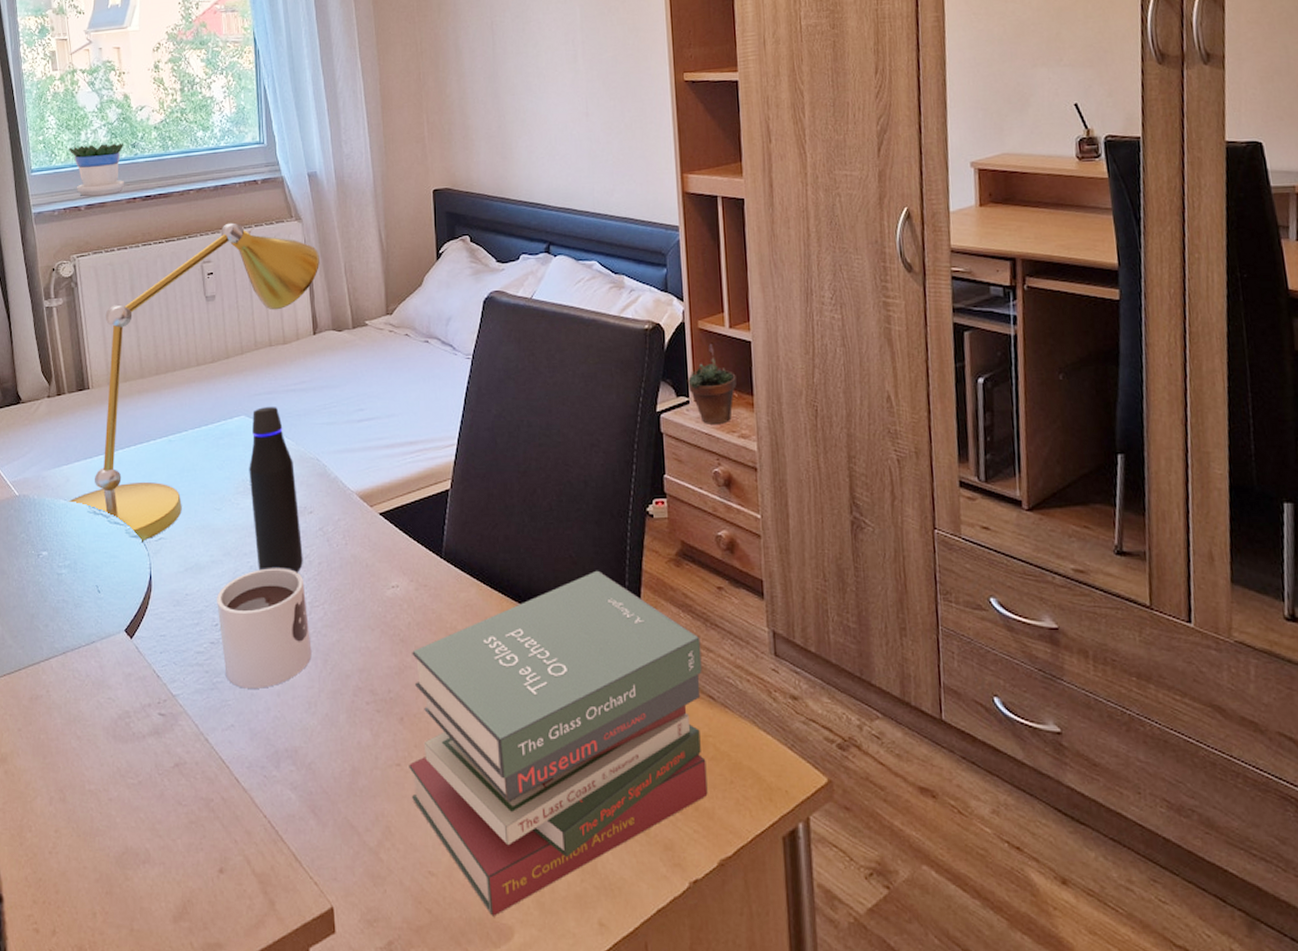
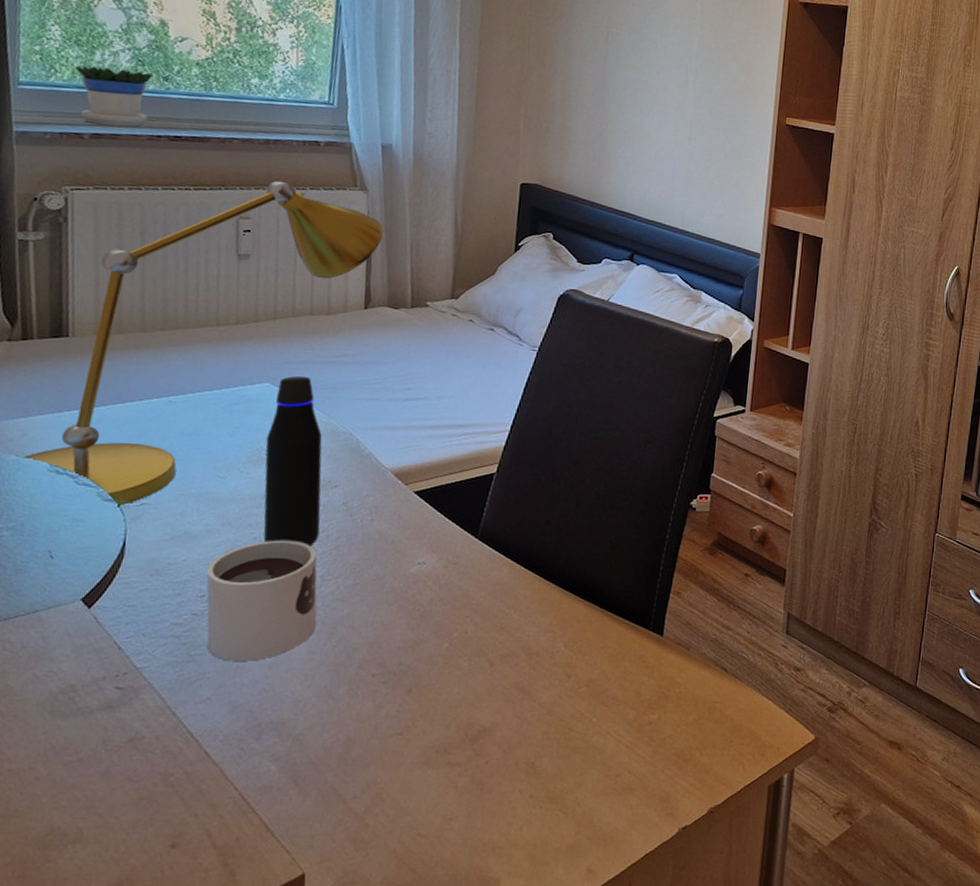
books: present [409,570,708,916] -> none [410,555,722,871]
succulent plant: present [688,344,737,424] -> none [746,362,791,433]

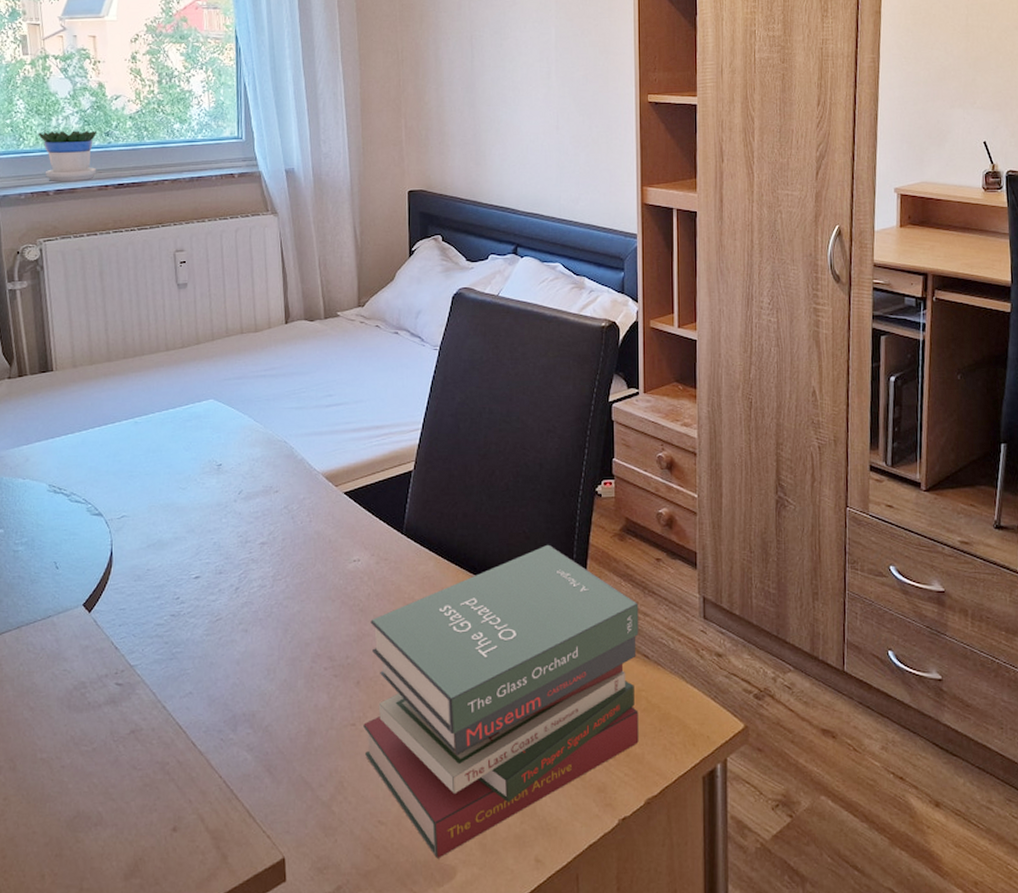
desk lamp: present [21,180,383,507] -> none [27,214,294,521]
mug: present [206,540,318,661] -> none [179,544,273,658]
water bottle: present [263,376,322,547] -> none [215,390,267,549]
books: none [410,555,722,871] -> present [363,544,639,859]

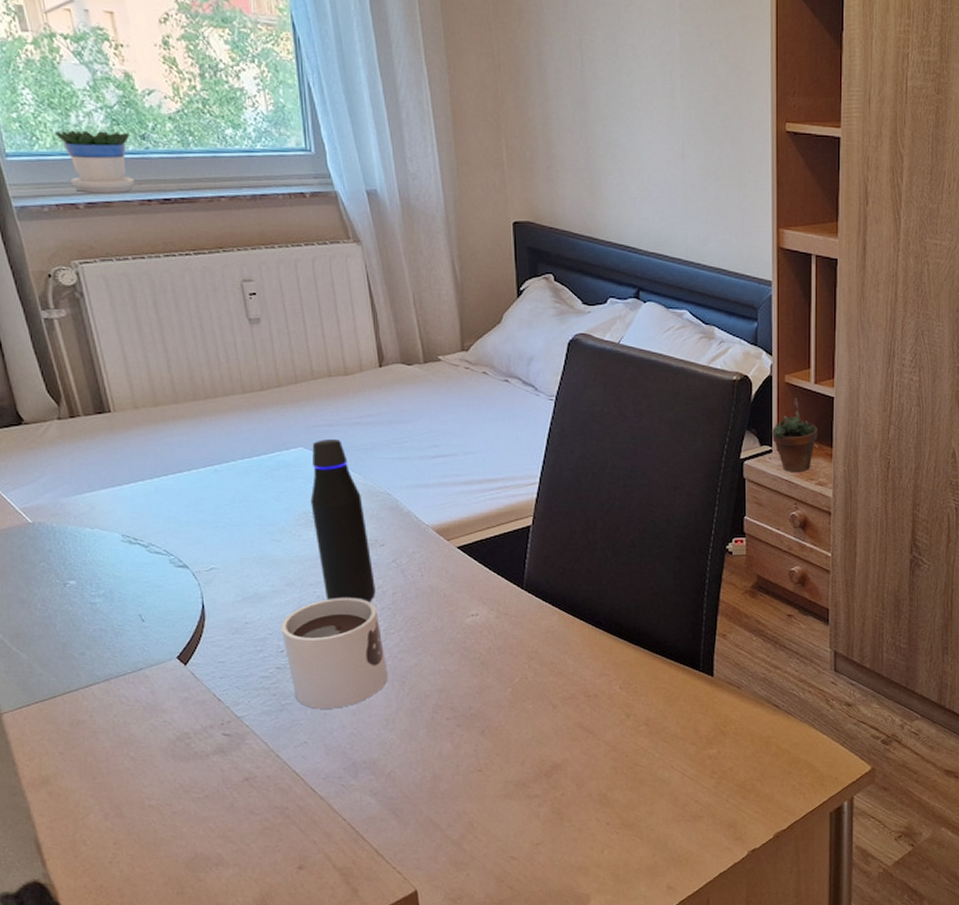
mug: none [179,544,273,658] -> present [281,597,388,709]
water bottle: none [215,390,267,549] -> present [310,438,376,603]
books: present [363,544,639,859] -> none [490,600,770,888]
succulent plant: none [639,341,682,414] -> present [772,398,818,472]

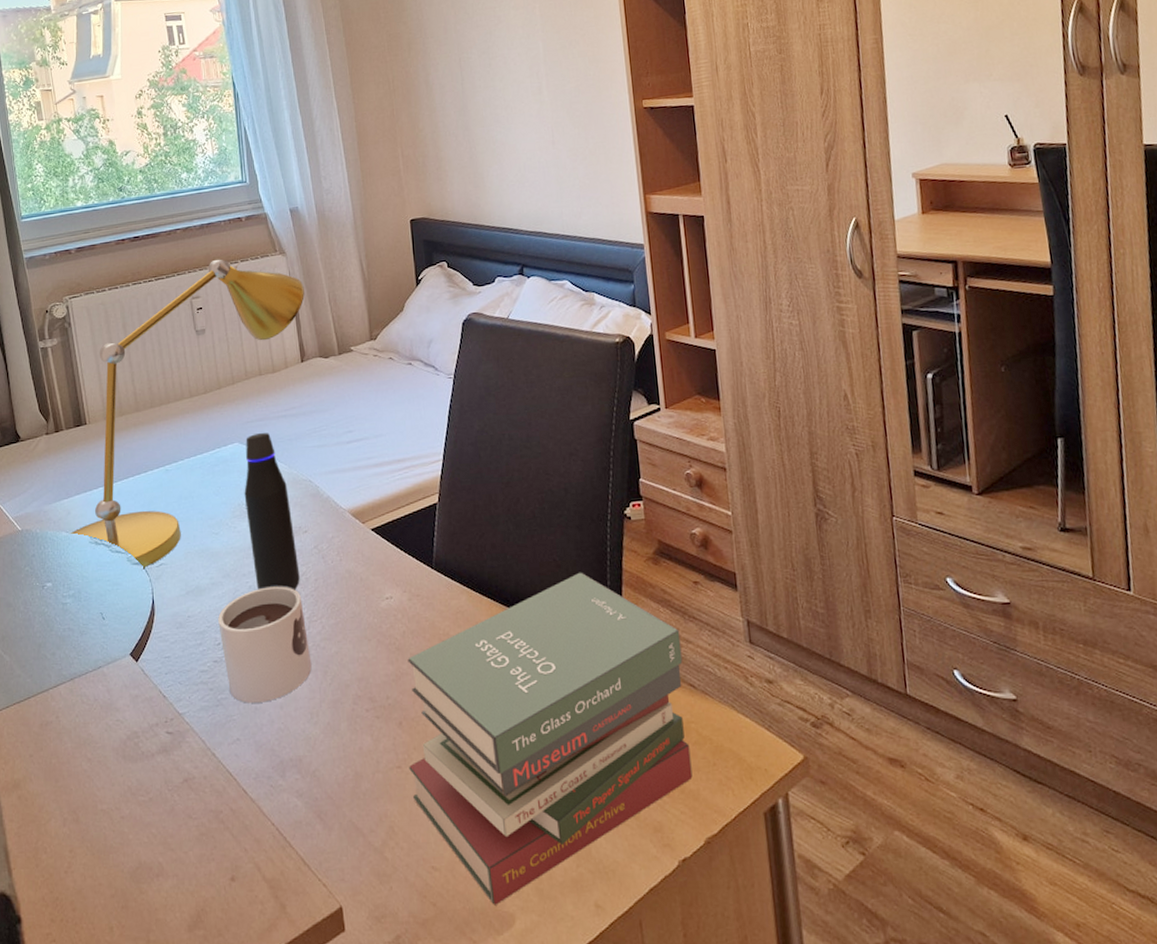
flowerpot: present [55,130,136,194] -> none [57,187,113,241]
desk lamp: none [95,238,384,573] -> present [70,259,305,570]
books: none [490,600,770,888] -> present [408,572,693,905]
succulent plant: present [772,398,818,472] -> none [658,353,704,429]

